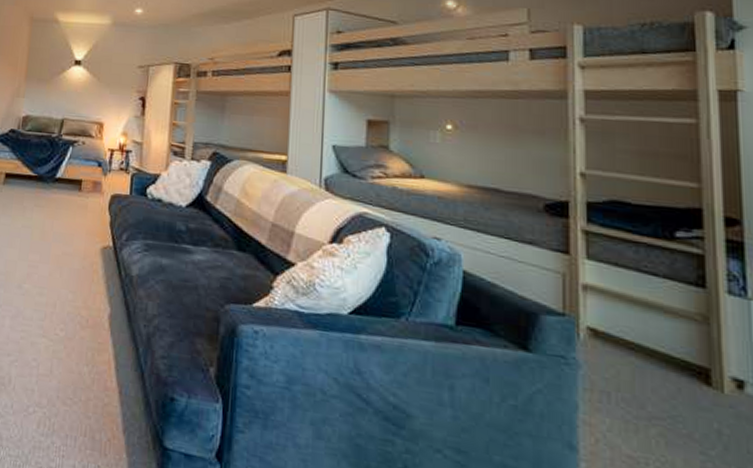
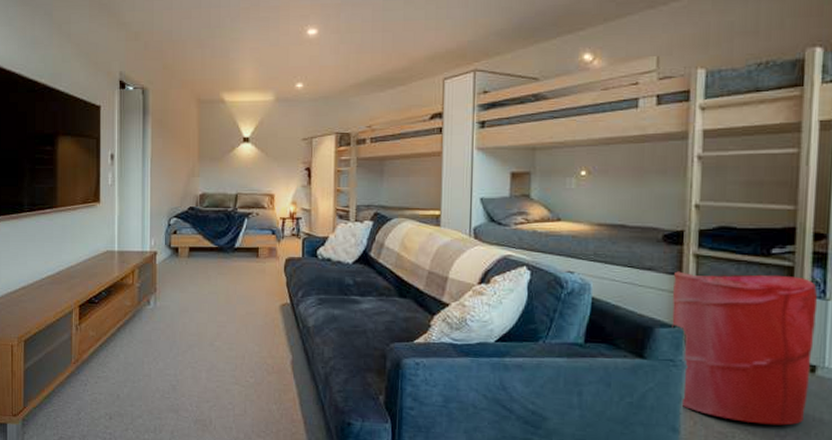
laundry hamper: none [560,248,739,456] -> present [672,271,818,426]

